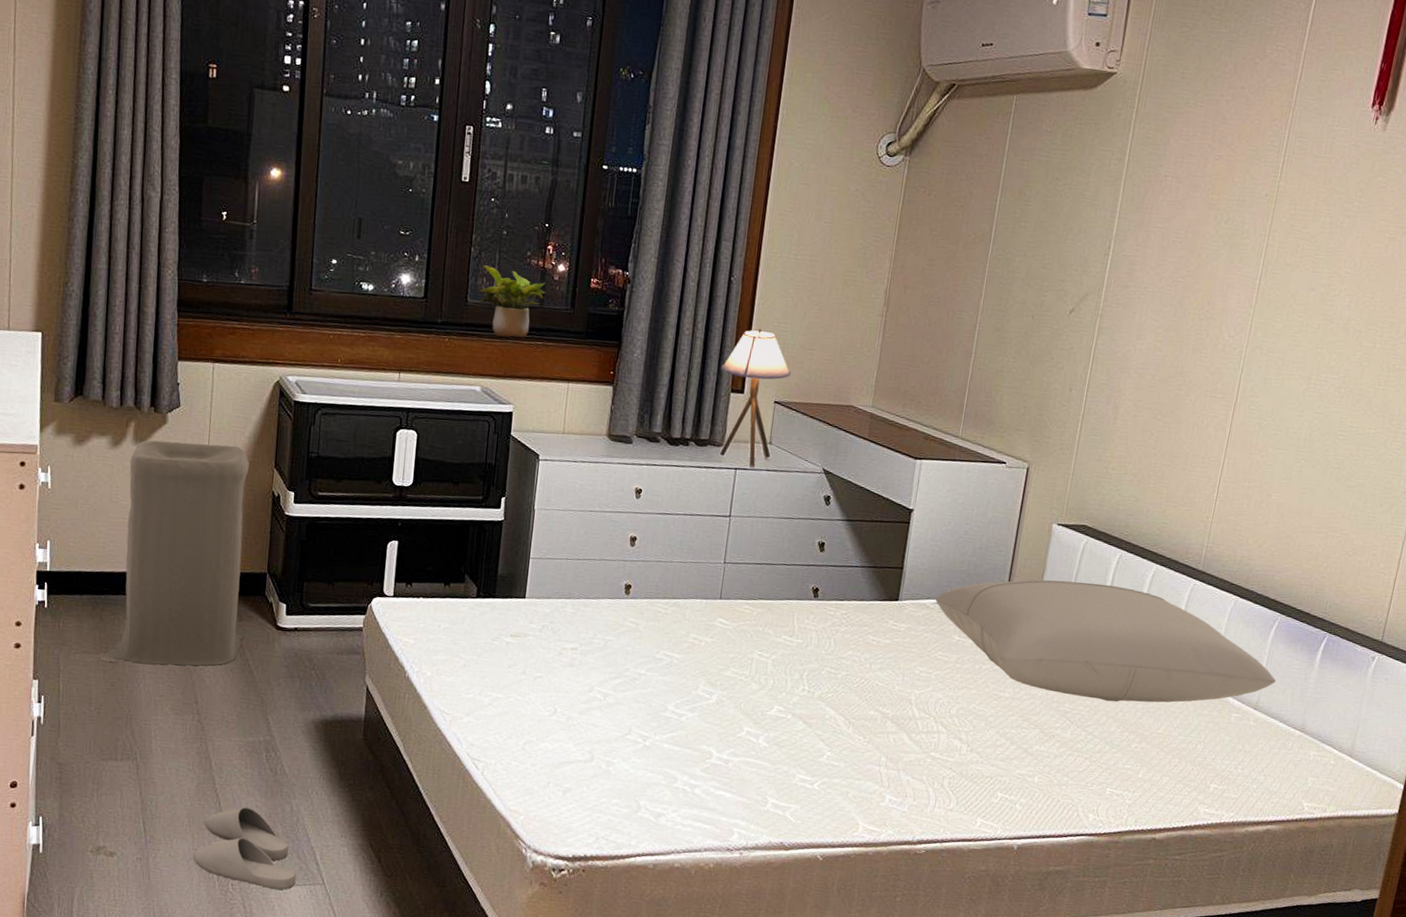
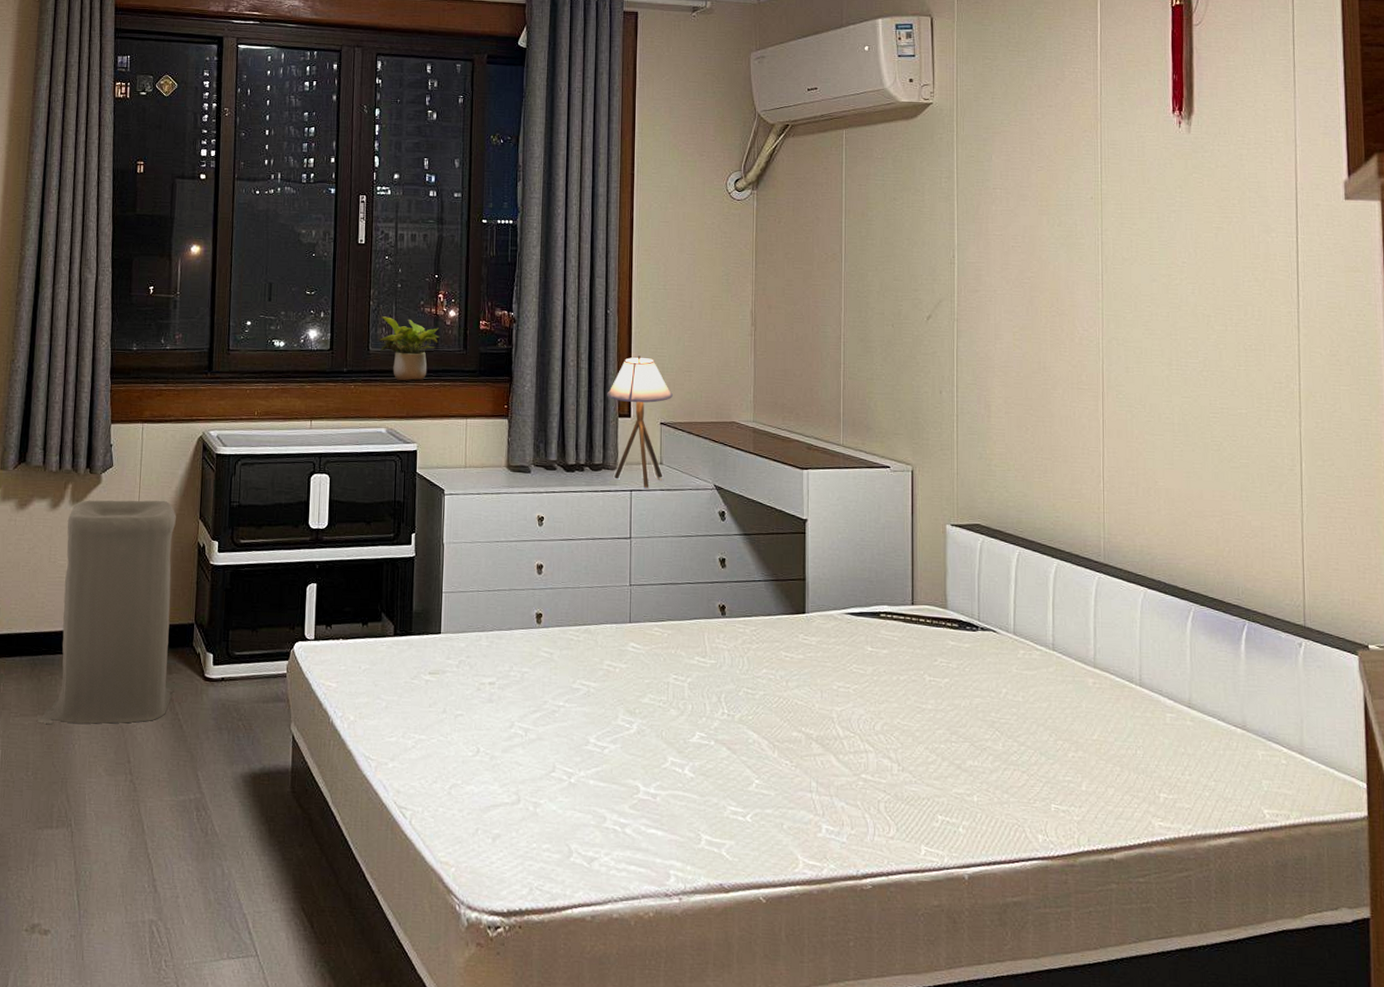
slippers: present [193,807,297,890] -> none [126,872,229,964]
pillow: present [934,579,1276,703] -> none [841,582,1204,708]

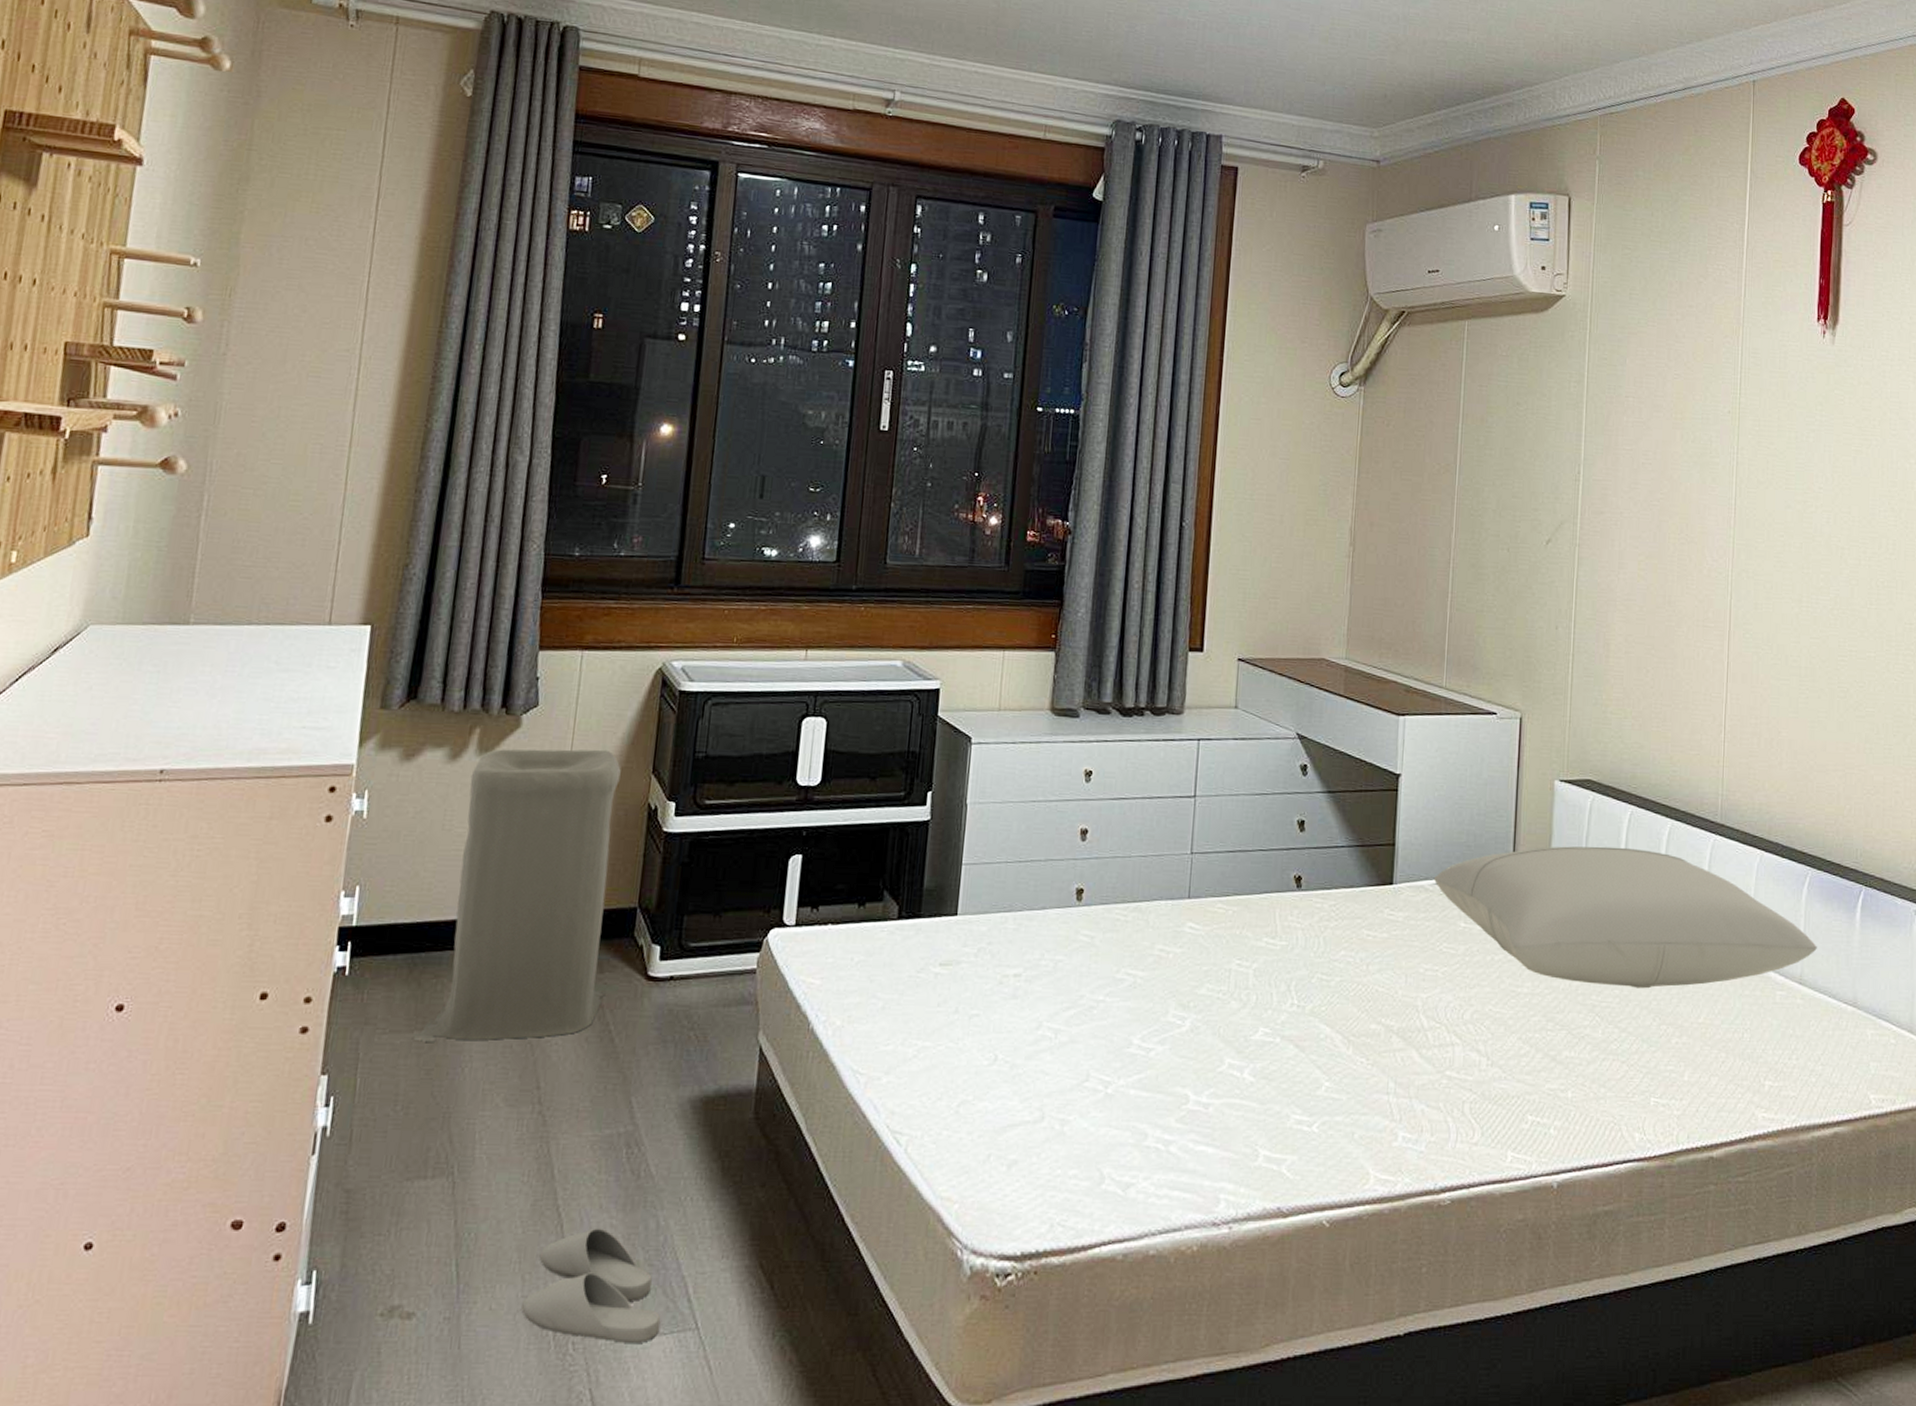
slippers: none [126,872,229,964] -> present [521,1228,661,1343]
potted plant: present [380,316,440,382] -> none [900,522,976,604]
table lamp: present [607,355,673,488] -> none [1176,578,1254,736]
pillow: none [841,582,1204,708] -> present [1433,846,1817,989]

